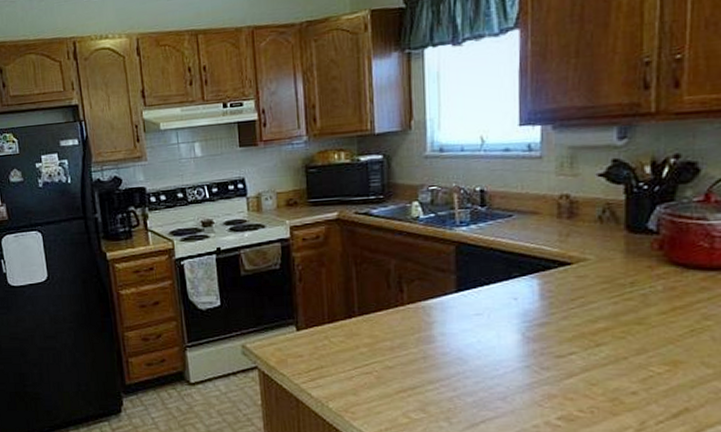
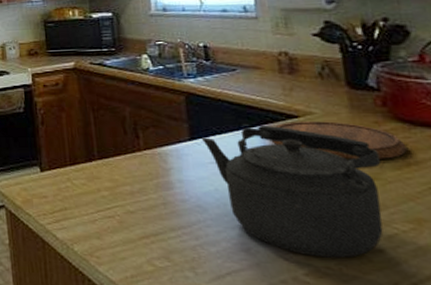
kettle: none [468,273,648,402] -> present [201,125,383,258]
cutting board: none [542,267,676,305] -> present [272,121,407,159]

